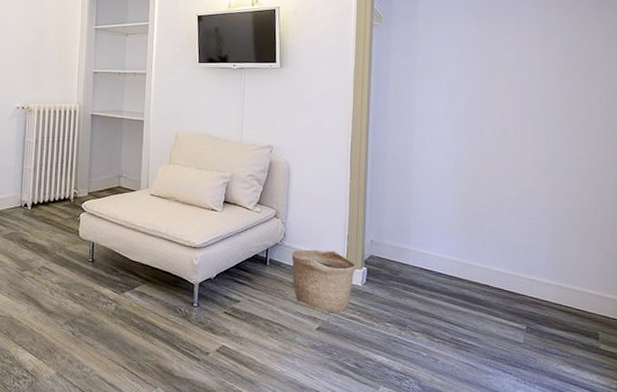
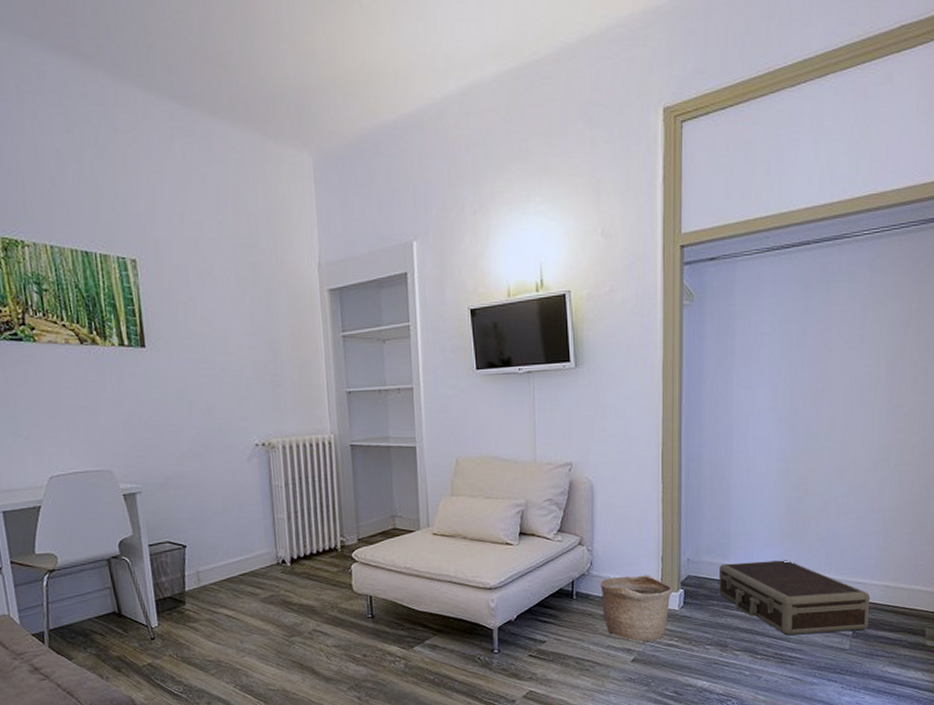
suitcase: none [399,248,543,326] -> present [719,560,871,636]

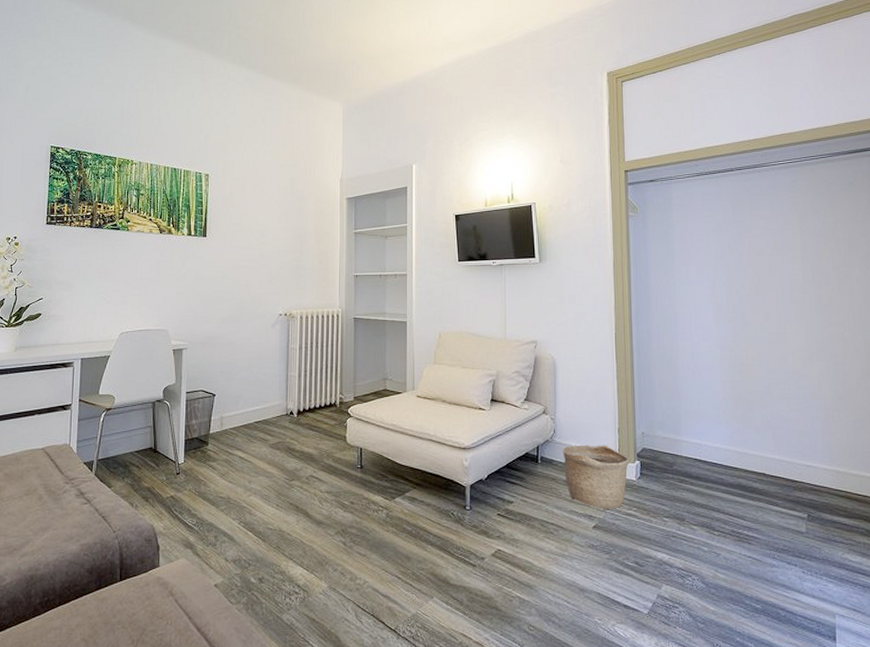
suitcase: present [719,560,871,636] -> none [672,439,824,514]

